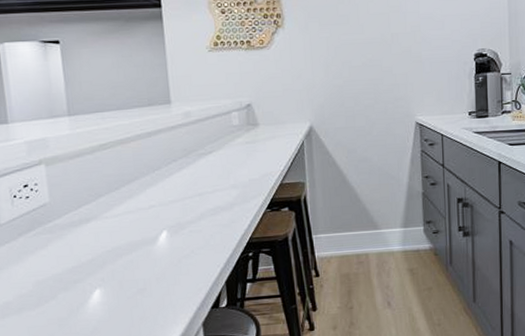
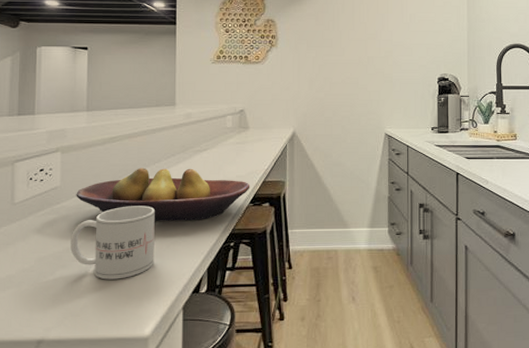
fruit bowl: none [68,174,266,235] -> present [76,167,250,221]
mug: none [69,218,166,300] -> present [70,206,155,280]

